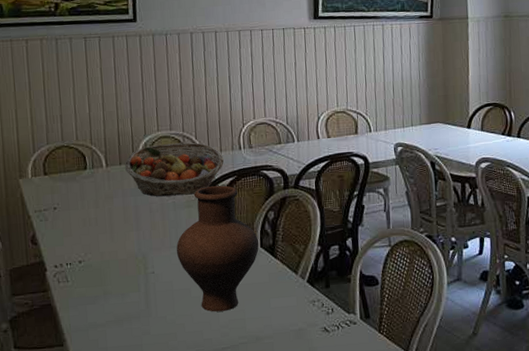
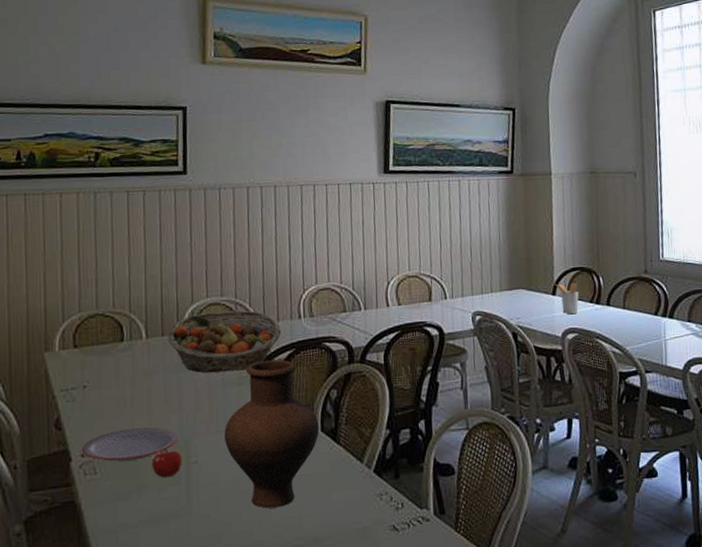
plate: none [55,243,137,272] -> present [82,427,178,462]
apple: none [115,261,141,286] -> present [152,448,183,478]
utensil holder: none [469,116,492,146] -> present [554,282,579,315]

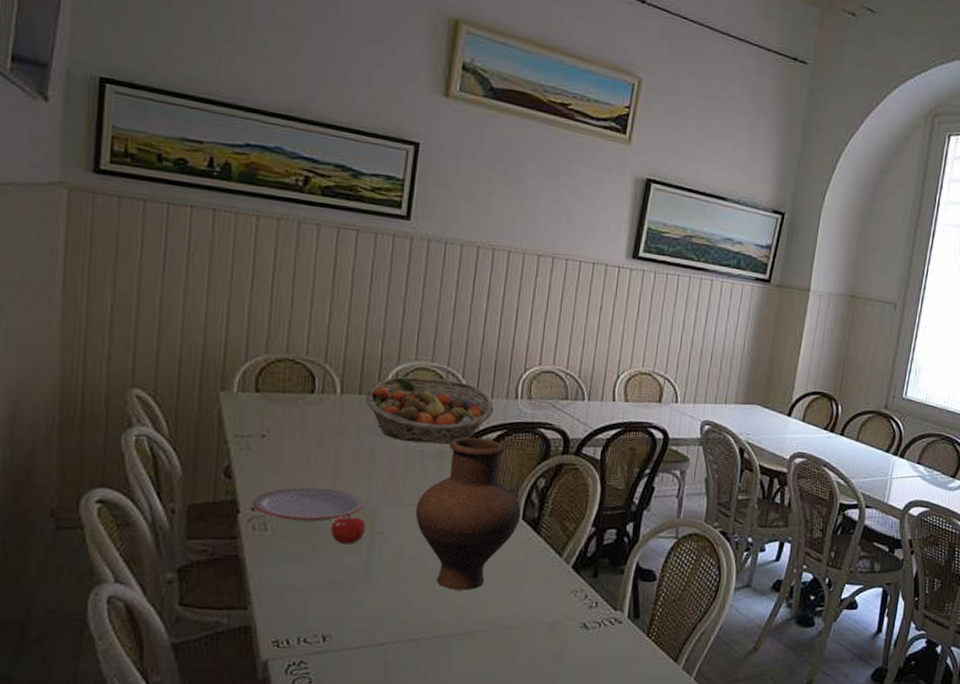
utensil holder: present [554,282,579,315] -> none [791,404,815,439]

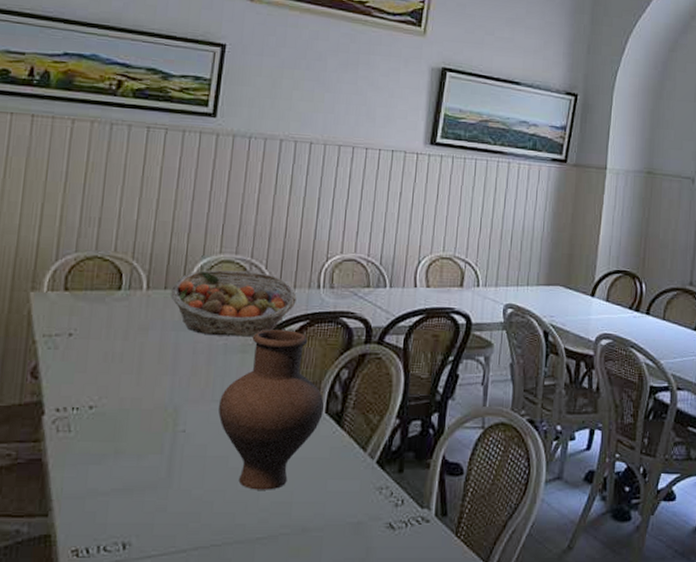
plate: present [253,487,364,522] -> none [58,386,167,421]
apple: present [331,514,366,545] -> none [133,412,169,445]

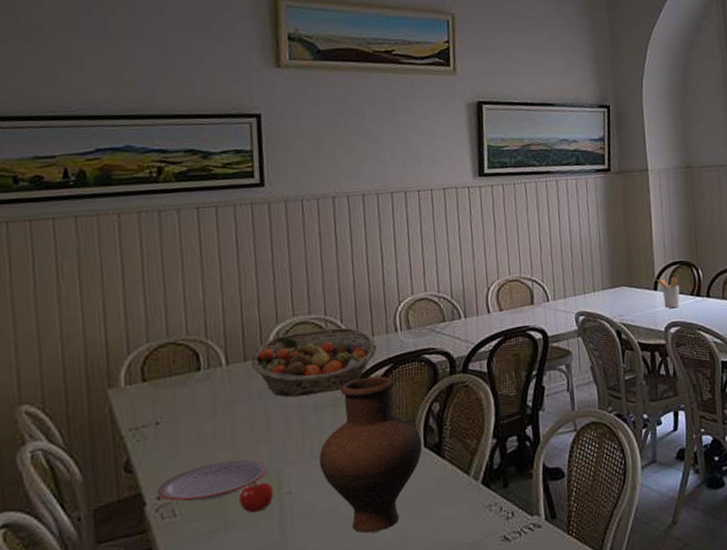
plate: none [58,386,167,421] -> present [158,459,268,502]
apple: none [133,412,169,445] -> present [239,481,274,513]
utensil holder: none [594,284,619,320] -> present [655,276,680,309]

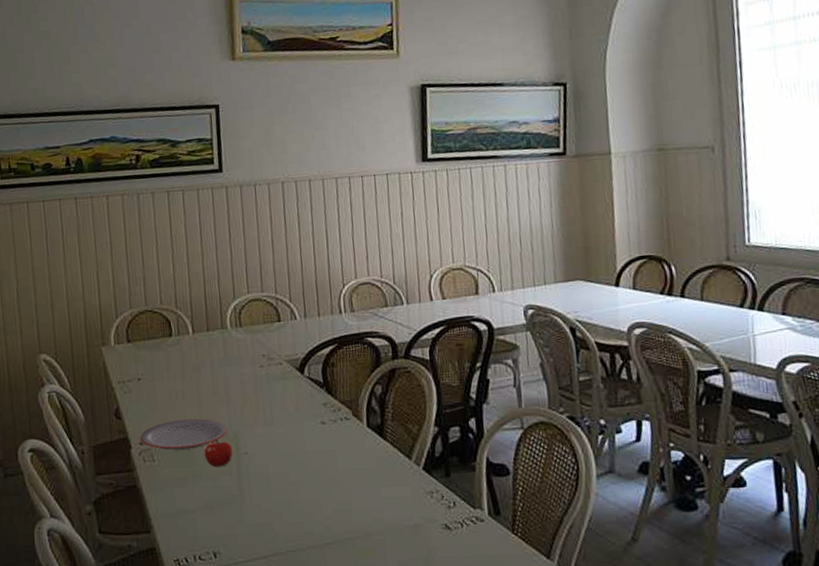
fruit basket: present [250,327,377,397] -> none [212,306,323,368]
vase: present [319,376,422,534] -> none [271,355,365,501]
utensil holder: present [655,276,680,309] -> none [617,272,647,308]

